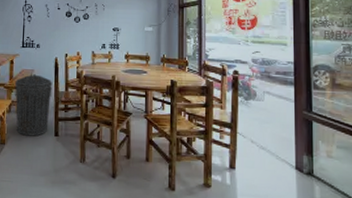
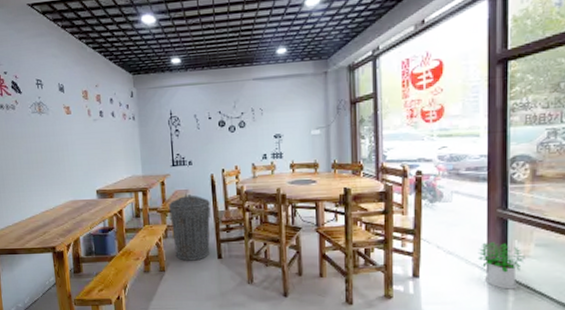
potted plant: none [287,140,328,188] -> present [478,241,525,289]

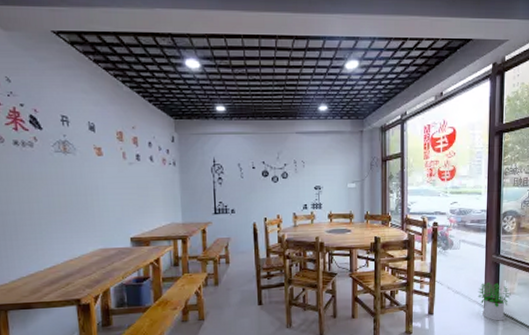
trash can: present [169,195,211,261] -> none [210,243,252,309]

